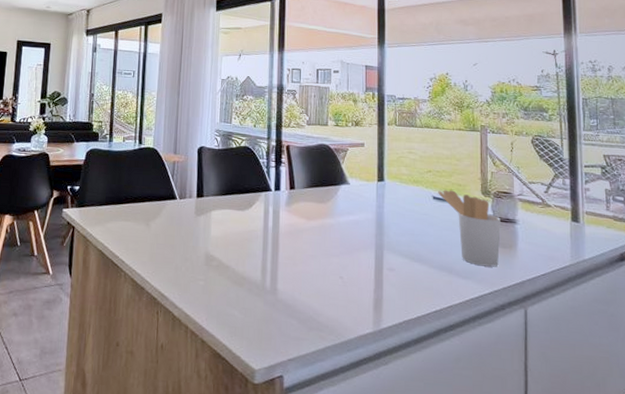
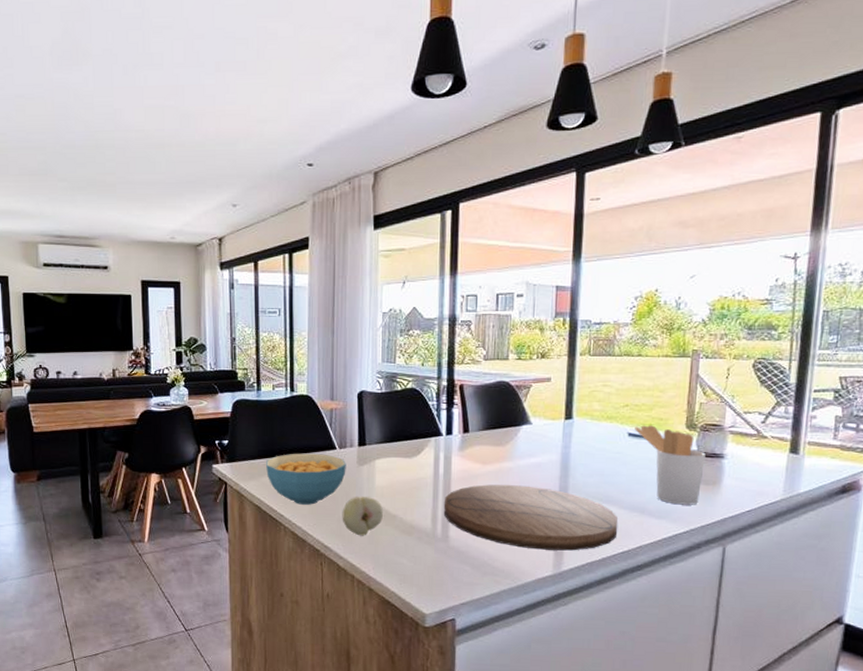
cereal bowl: none [112,201,185,252] -> present [266,453,346,505]
fruit: none [179,246,217,286] -> present [342,497,383,536]
cutting board: none [272,239,430,308] -> present [443,484,619,551]

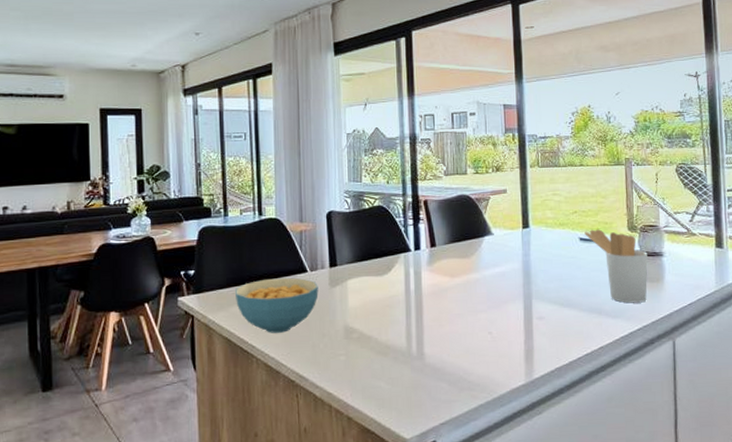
fruit: present [342,497,383,536] -> none [316,319,358,362]
cutting board: present [443,484,619,551] -> none [417,295,580,359]

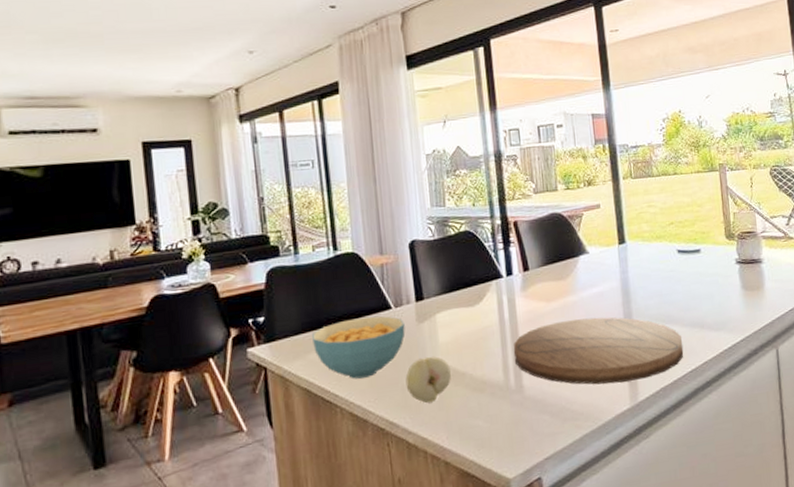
fruit: none [316,319,358,362] -> present [405,356,451,404]
cutting board: none [417,295,580,359] -> present [513,317,684,385]
utensil holder: present [584,229,648,303] -> none [682,239,748,314]

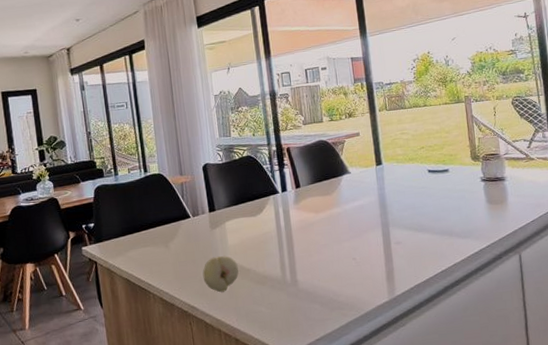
cereal bowl: present [312,316,405,379] -> none [130,223,202,272]
cutting board: present [513,317,684,385] -> none [288,226,435,281]

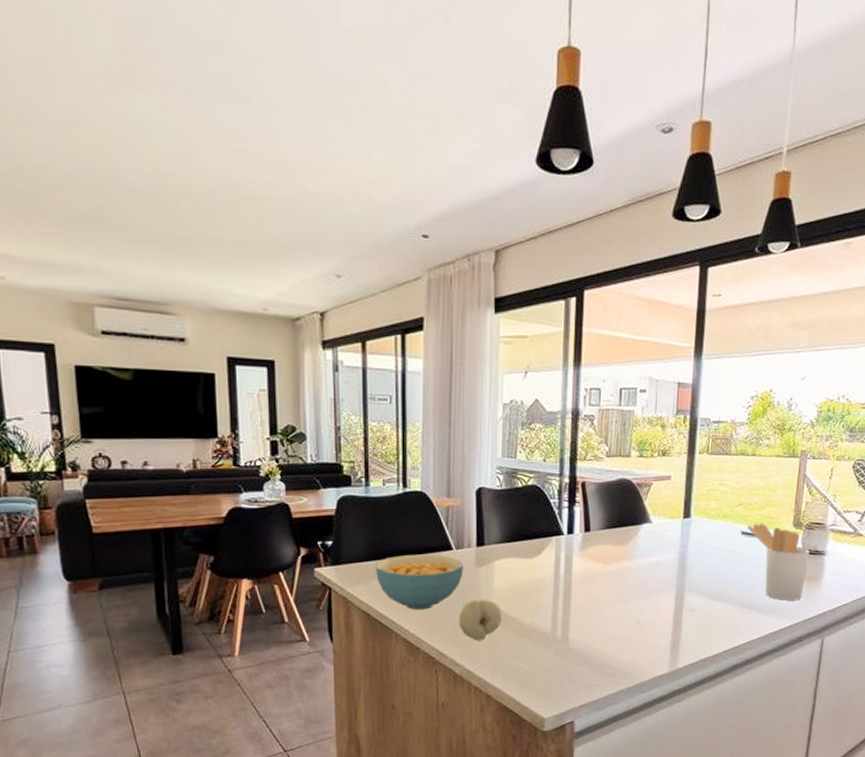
cereal bowl: none [130,223,202,272] -> present [376,554,464,610]
utensil holder: none [432,161,493,224] -> present [747,523,809,601]

